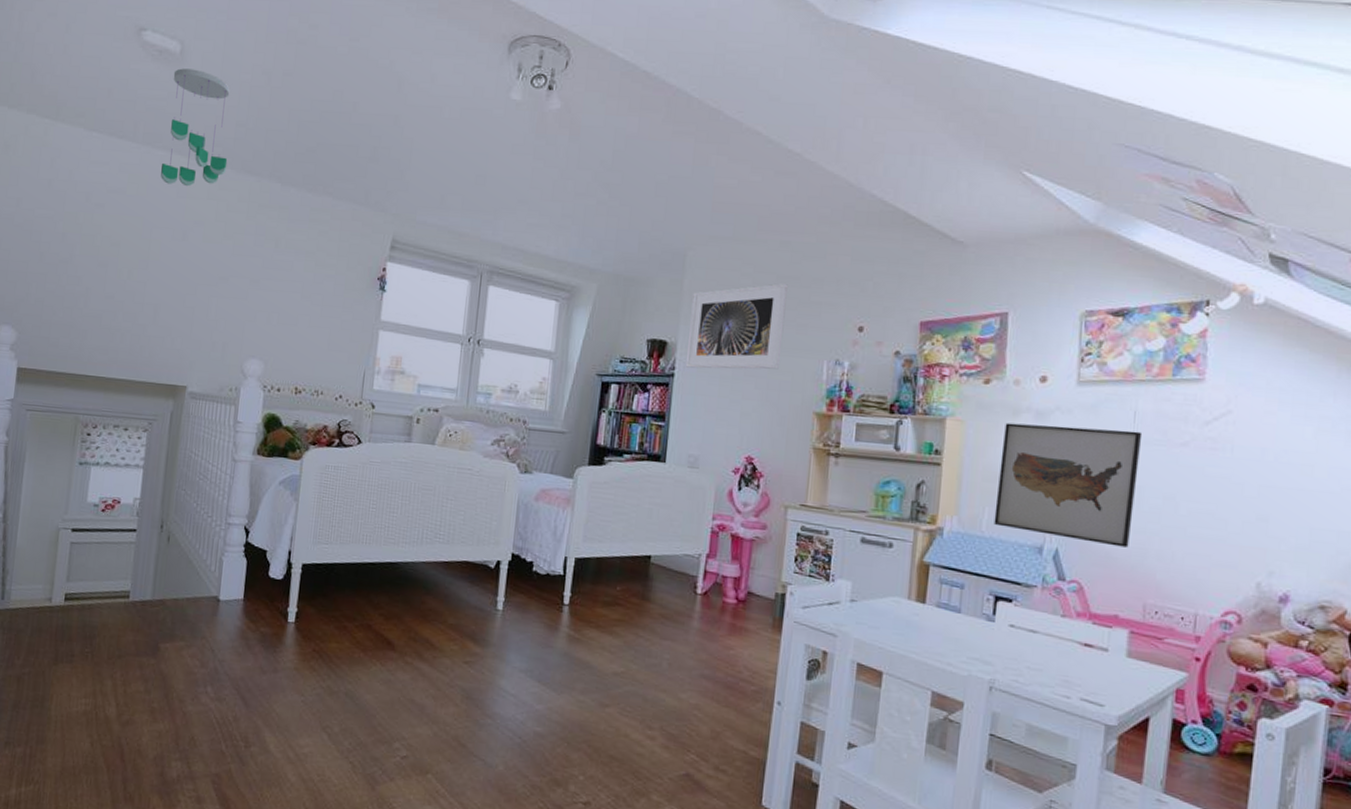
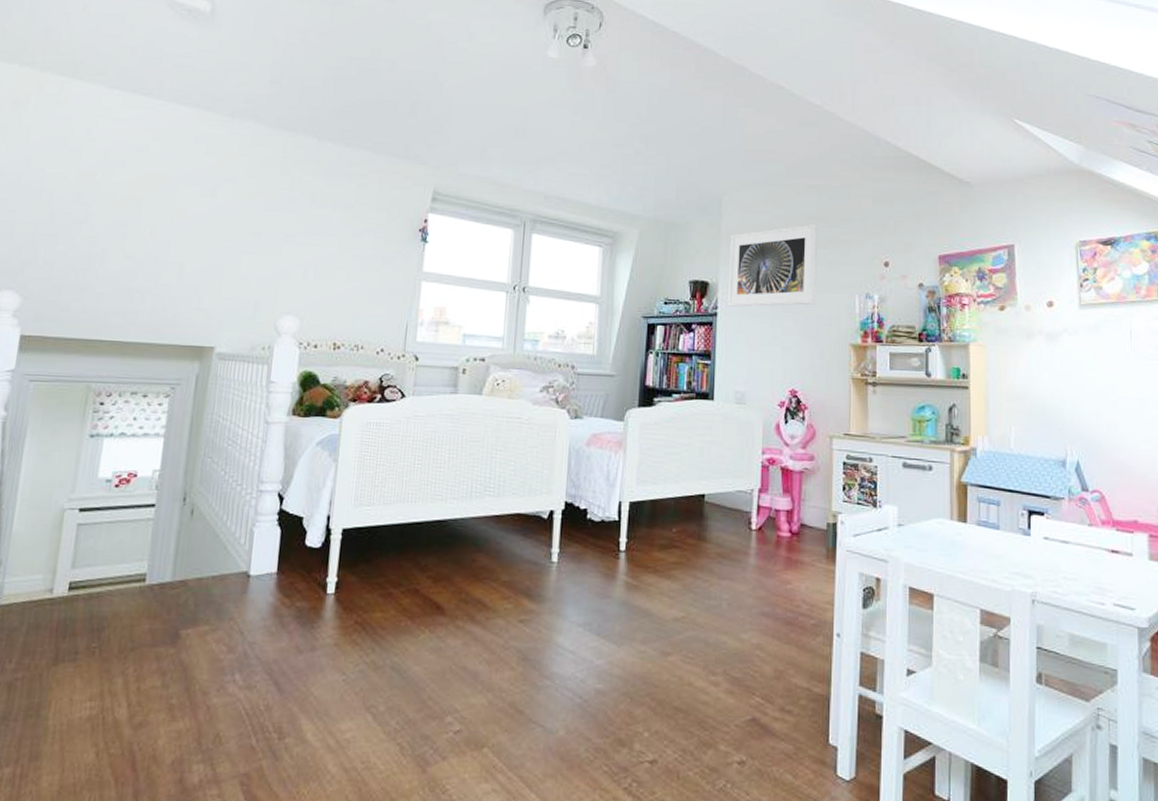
ceiling mobile: present [161,68,230,187] -> none [188,27,264,143]
wall art: present [994,422,1143,548] -> none [1020,345,1140,456]

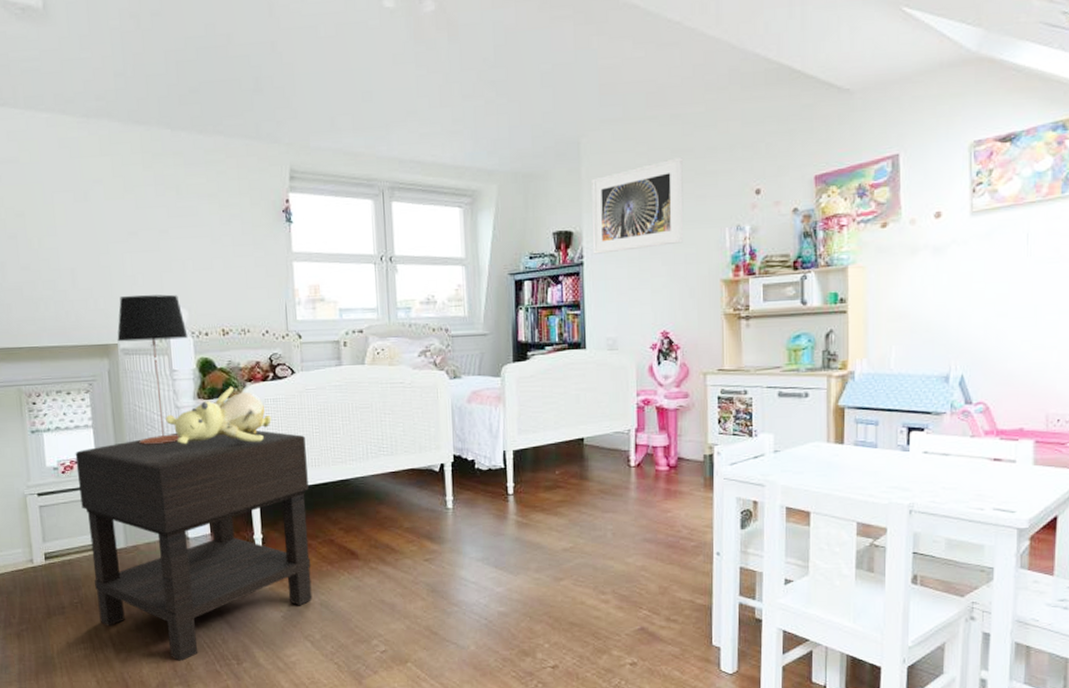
nightstand: none [118,451,405,731] -> present [75,430,313,661]
table lamp: none [214,297,295,463] -> present [117,294,188,445]
teddy bear: none [251,404,371,470] -> present [166,386,272,445]

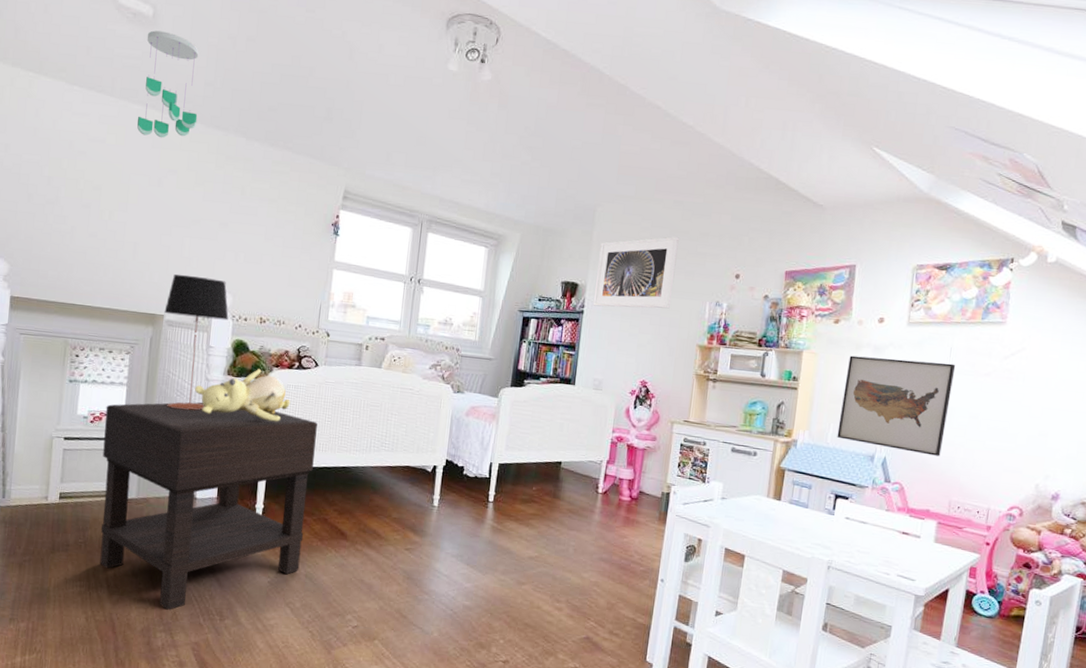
ceiling mobile: none [41,22,114,146] -> present [137,30,199,138]
wall art: none [901,252,1036,365] -> present [837,355,956,456]

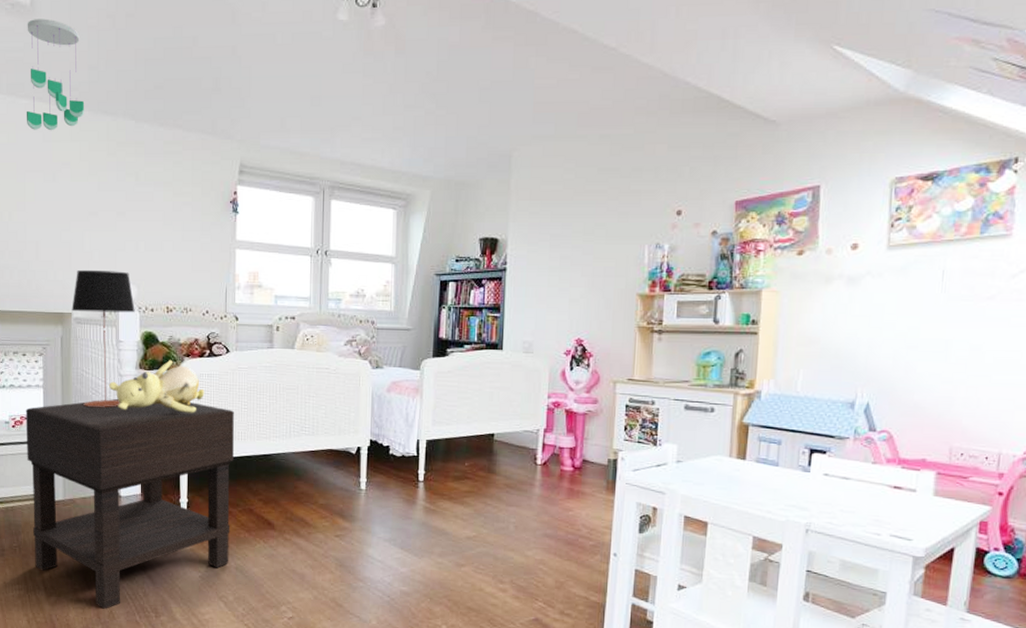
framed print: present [593,236,679,309] -> none [516,176,608,262]
wall art: present [837,355,956,456] -> none [808,289,951,397]

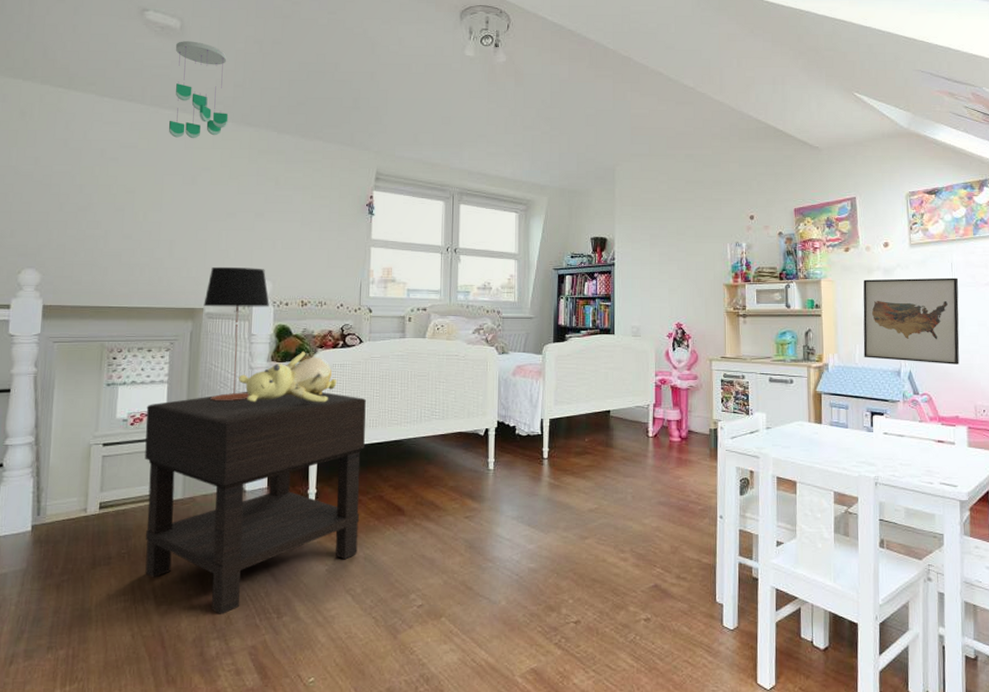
wall art: none [808,289,951,397] -> present [863,277,960,365]

